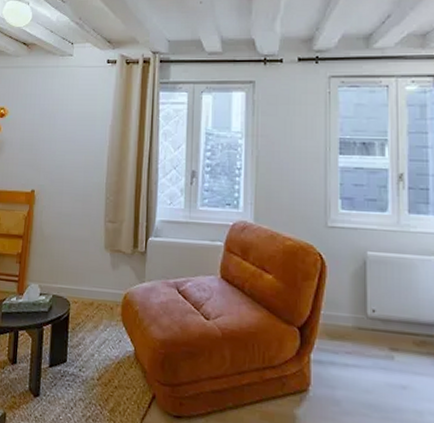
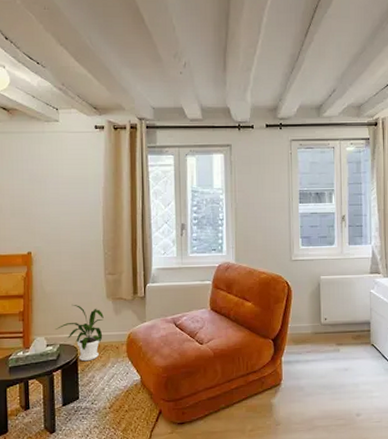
house plant: none [50,251,100,320] -> present [55,304,104,362]

